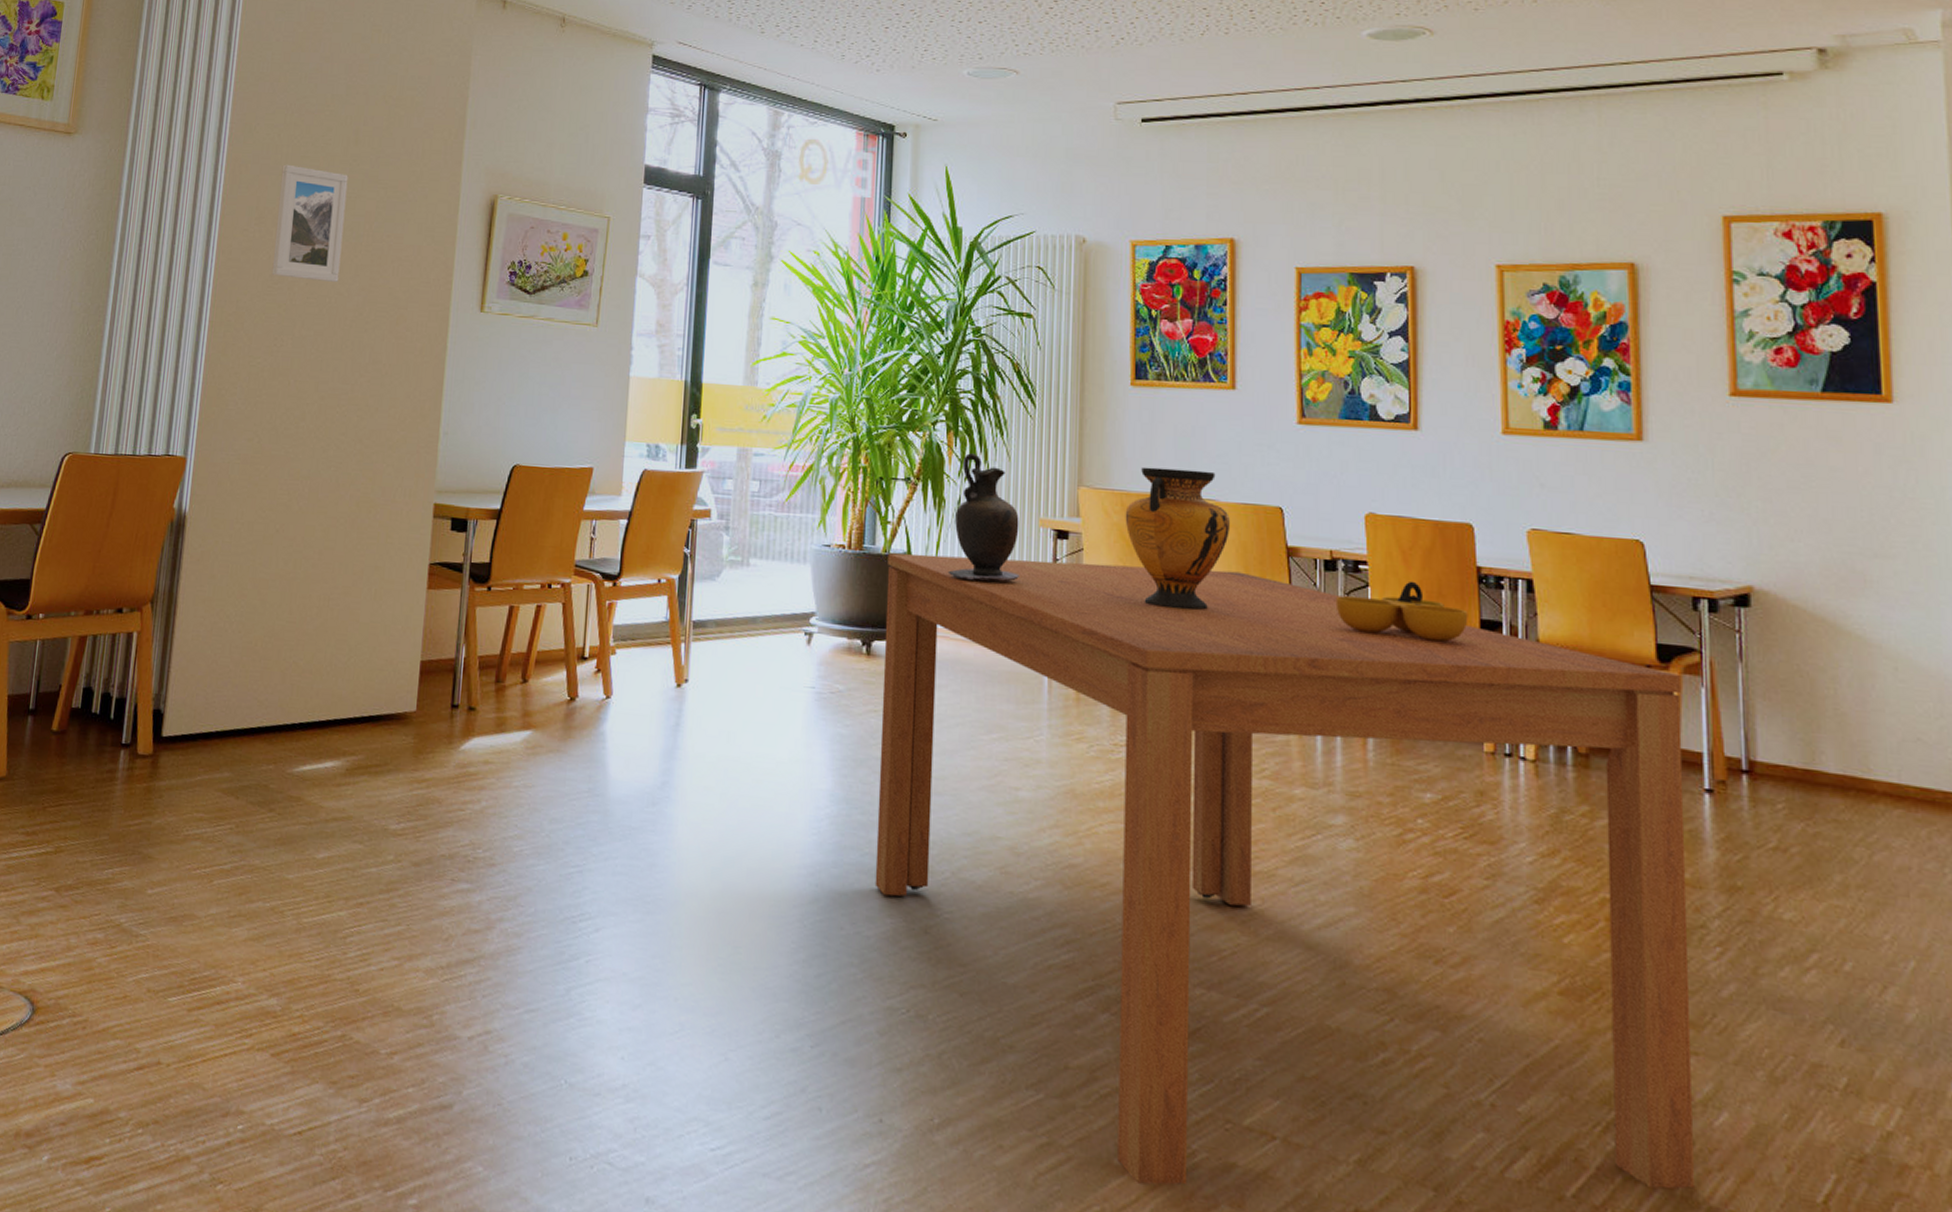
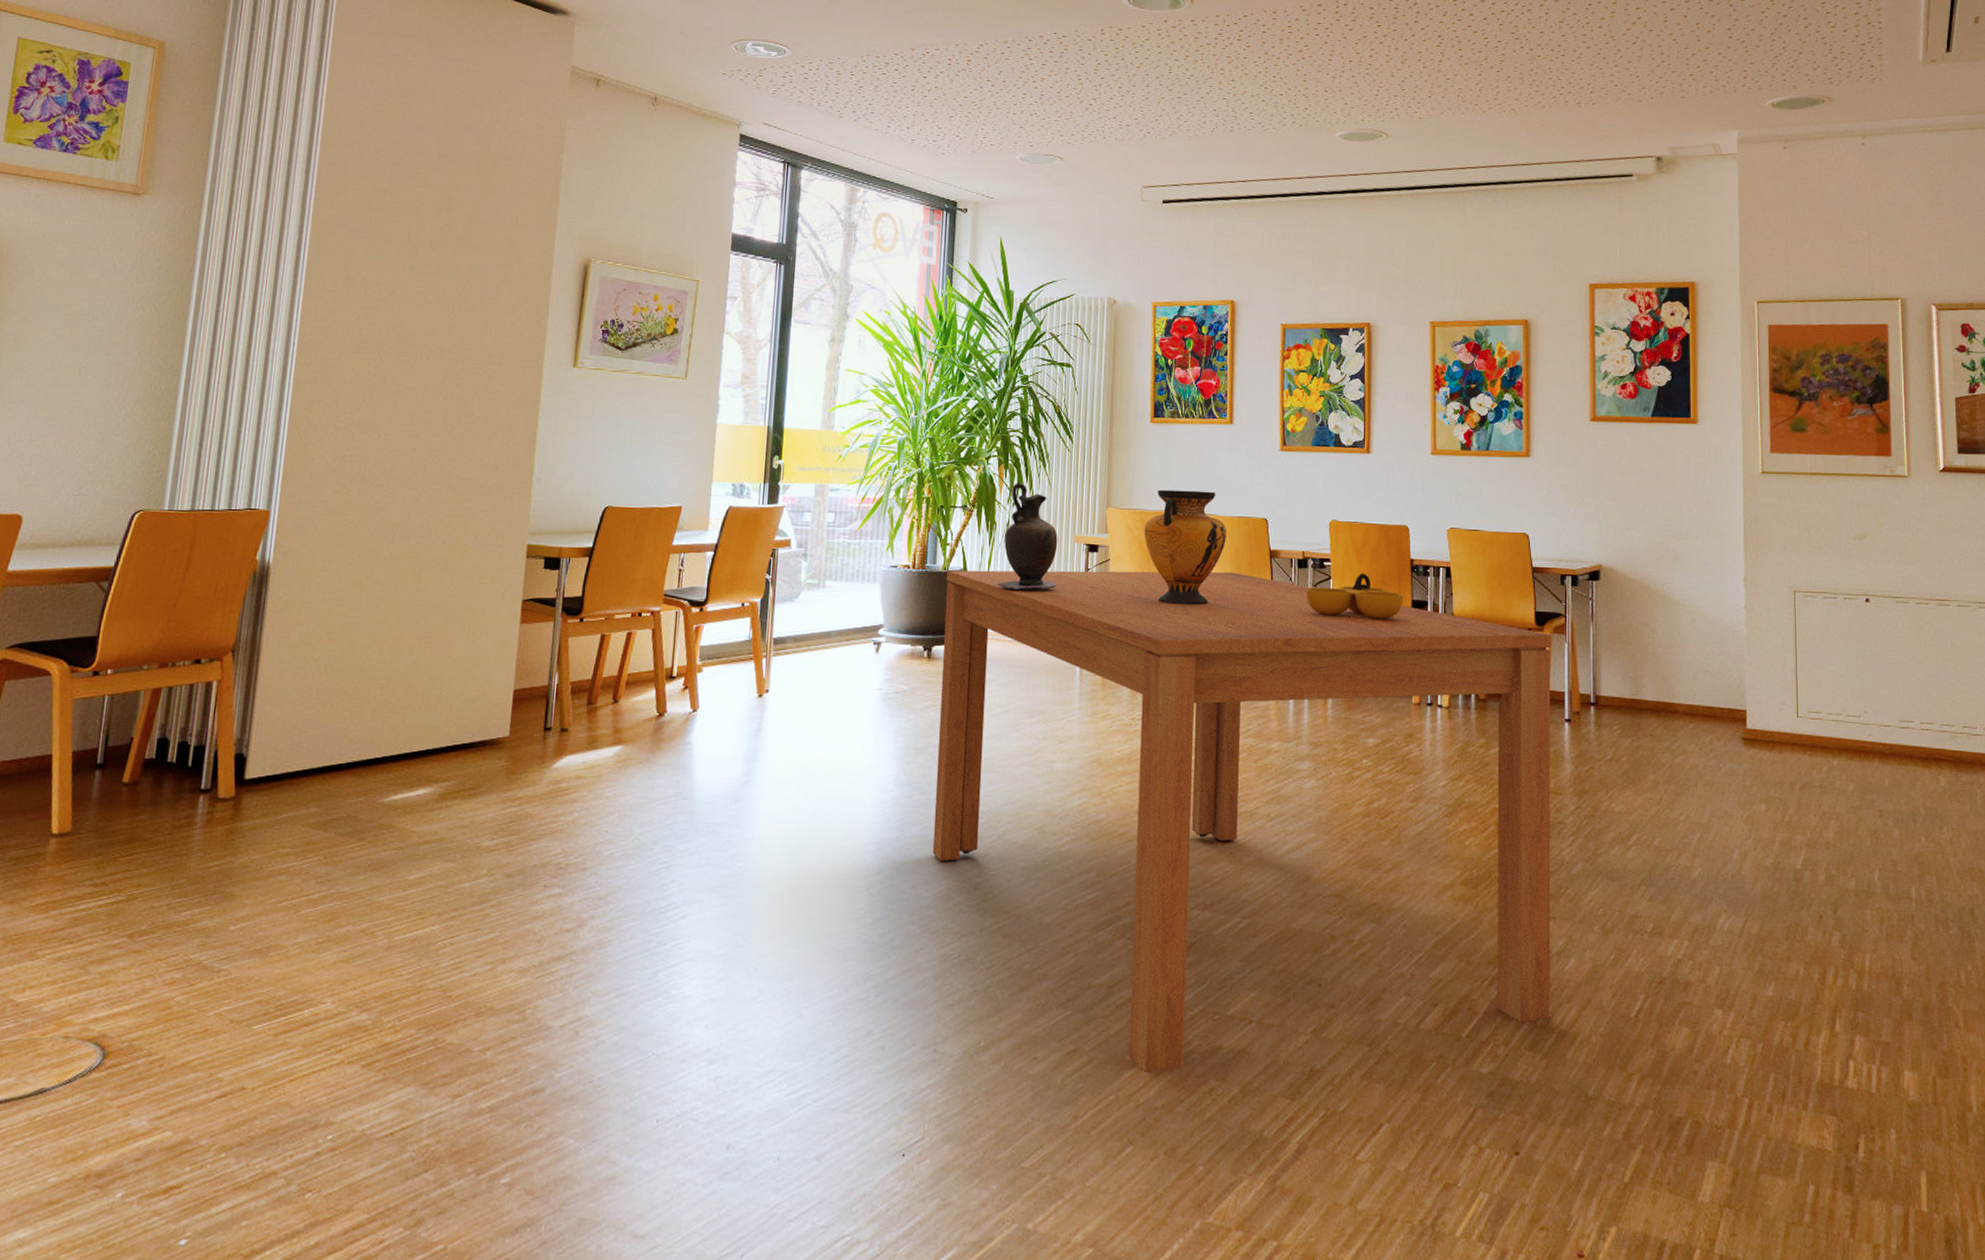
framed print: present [271,164,348,283] -> none [360,228,441,341]

